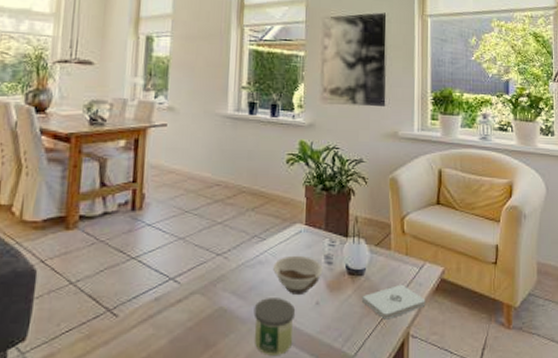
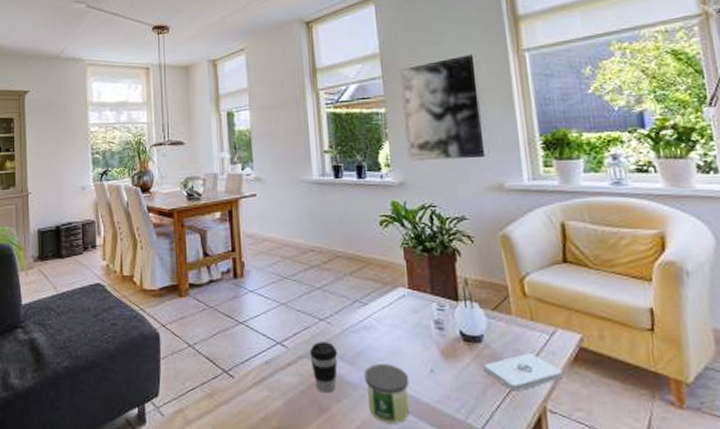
coffee cup: none [202,277,231,329] -> present [310,342,338,393]
bowl: present [273,255,323,294] -> none [379,320,434,361]

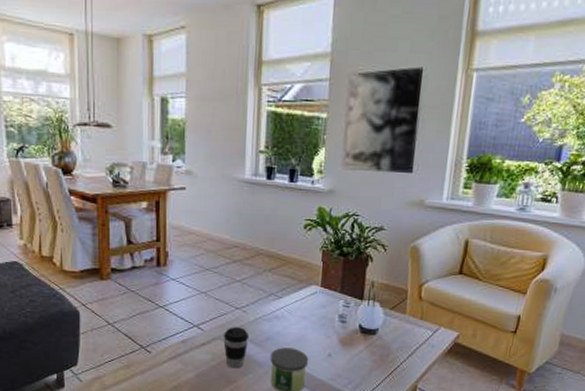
notepad: present [483,352,563,392] -> none [373,344,437,374]

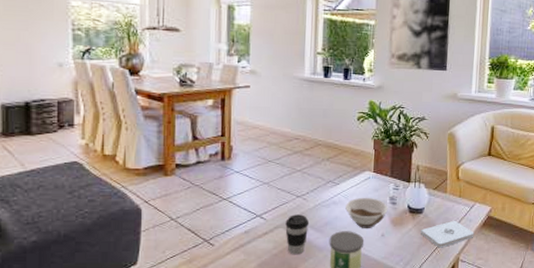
bowl: none [289,313,337,347] -> present [345,197,388,228]
notepad: none [373,344,437,374] -> present [421,220,474,248]

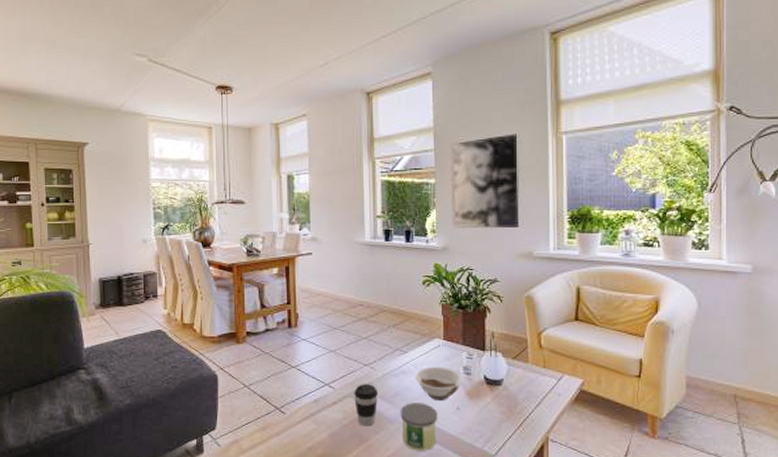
notepad: present [421,220,474,248] -> none [501,394,565,425]

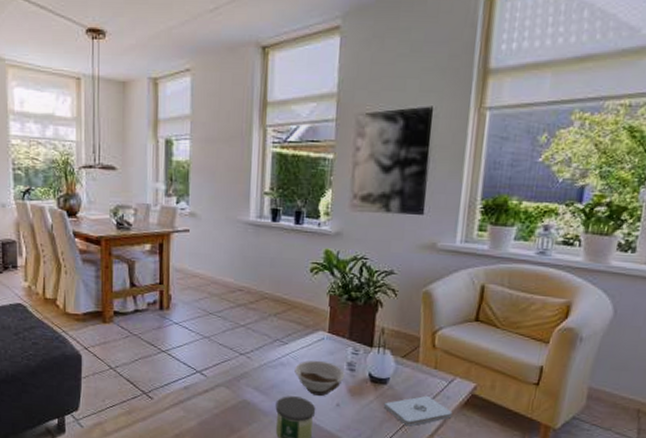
coffee cup: present [354,384,379,427] -> none [227,373,254,418]
notepad: none [501,394,565,425] -> present [384,395,453,427]

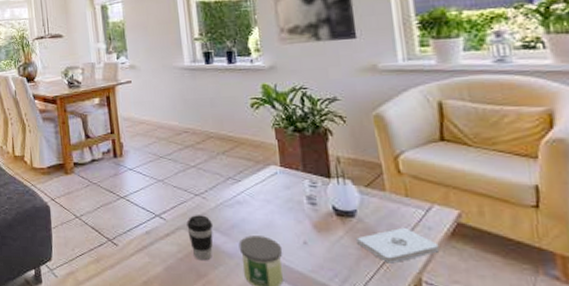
coffee cup: none [227,373,254,418] -> present [186,215,214,261]
bowl: present [295,360,345,396] -> none [252,196,307,234]

